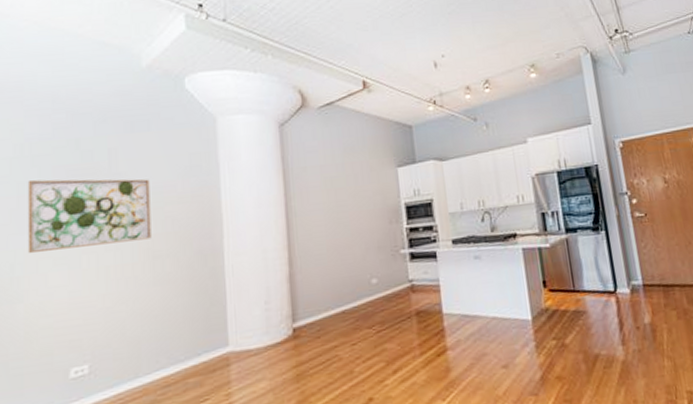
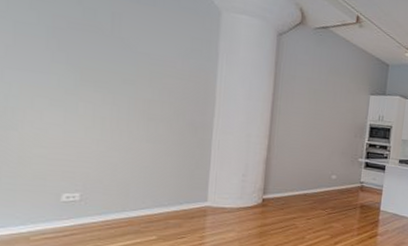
wall art: present [27,179,152,254] -> none [23,22,151,103]

